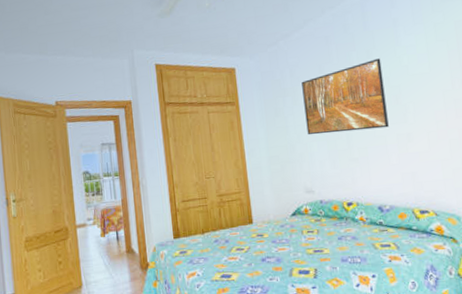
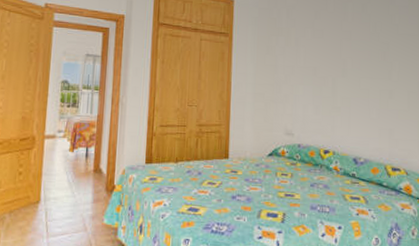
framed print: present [301,58,389,135] -> none [295,13,374,82]

